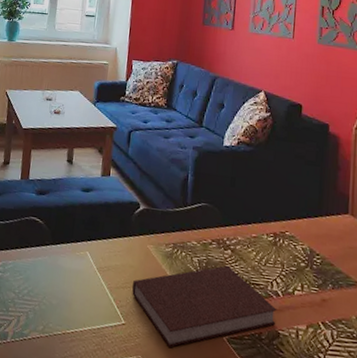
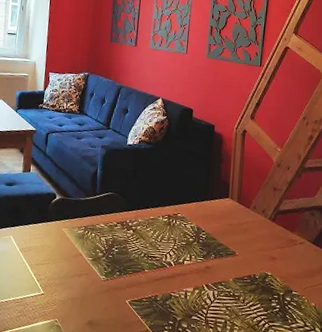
notebook: present [132,265,277,348] -> none [49,242,170,311]

